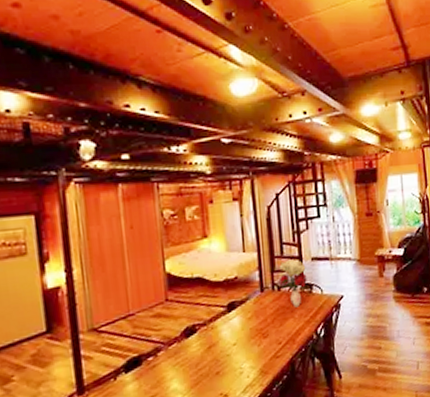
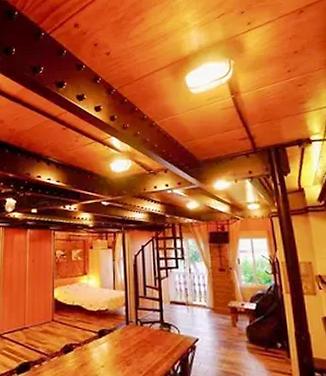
flower bouquet: present [278,259,307,308] -> none [141,300,166,343]

